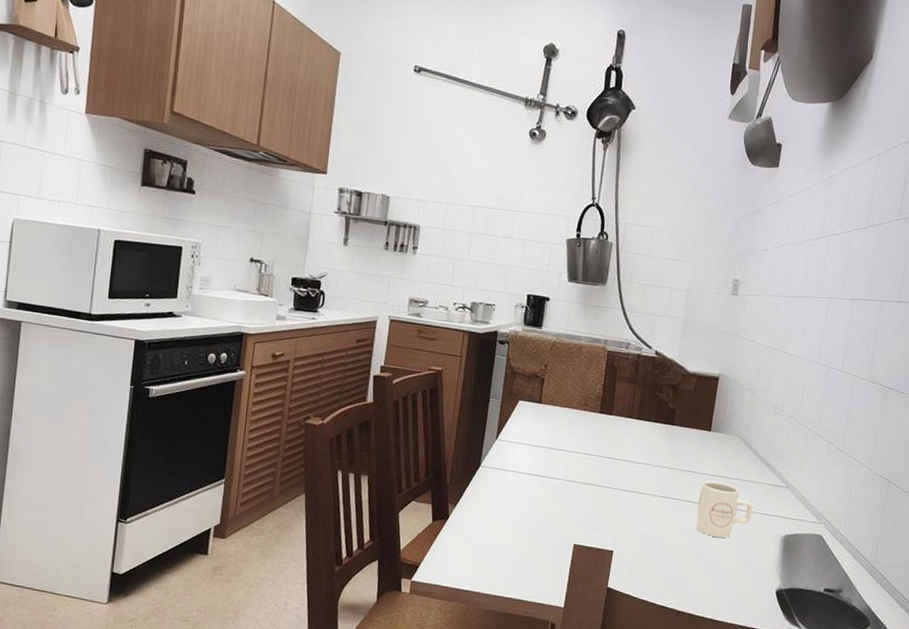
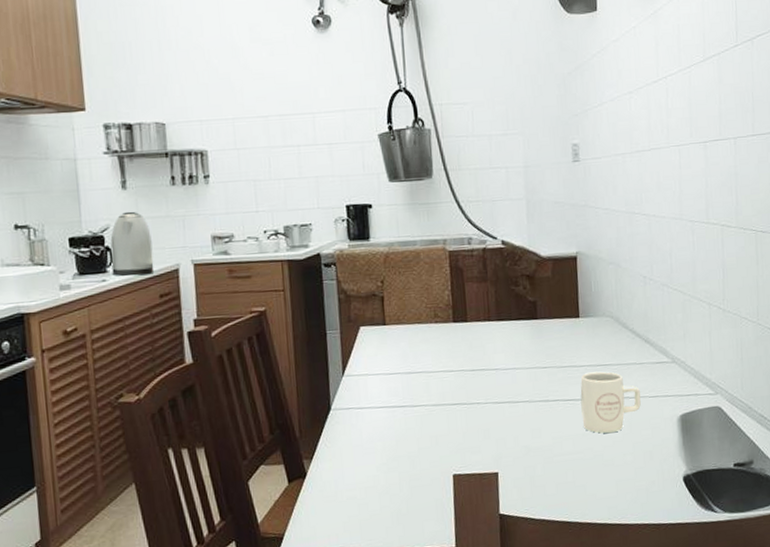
kettle: none [321,264,360,321] -> present [110,211,154,276]

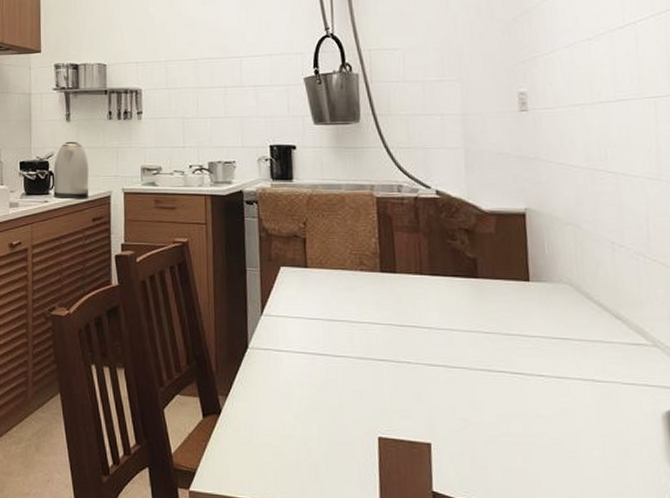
mug: present [580,371,641,434] -> none [531,345,612,420]

